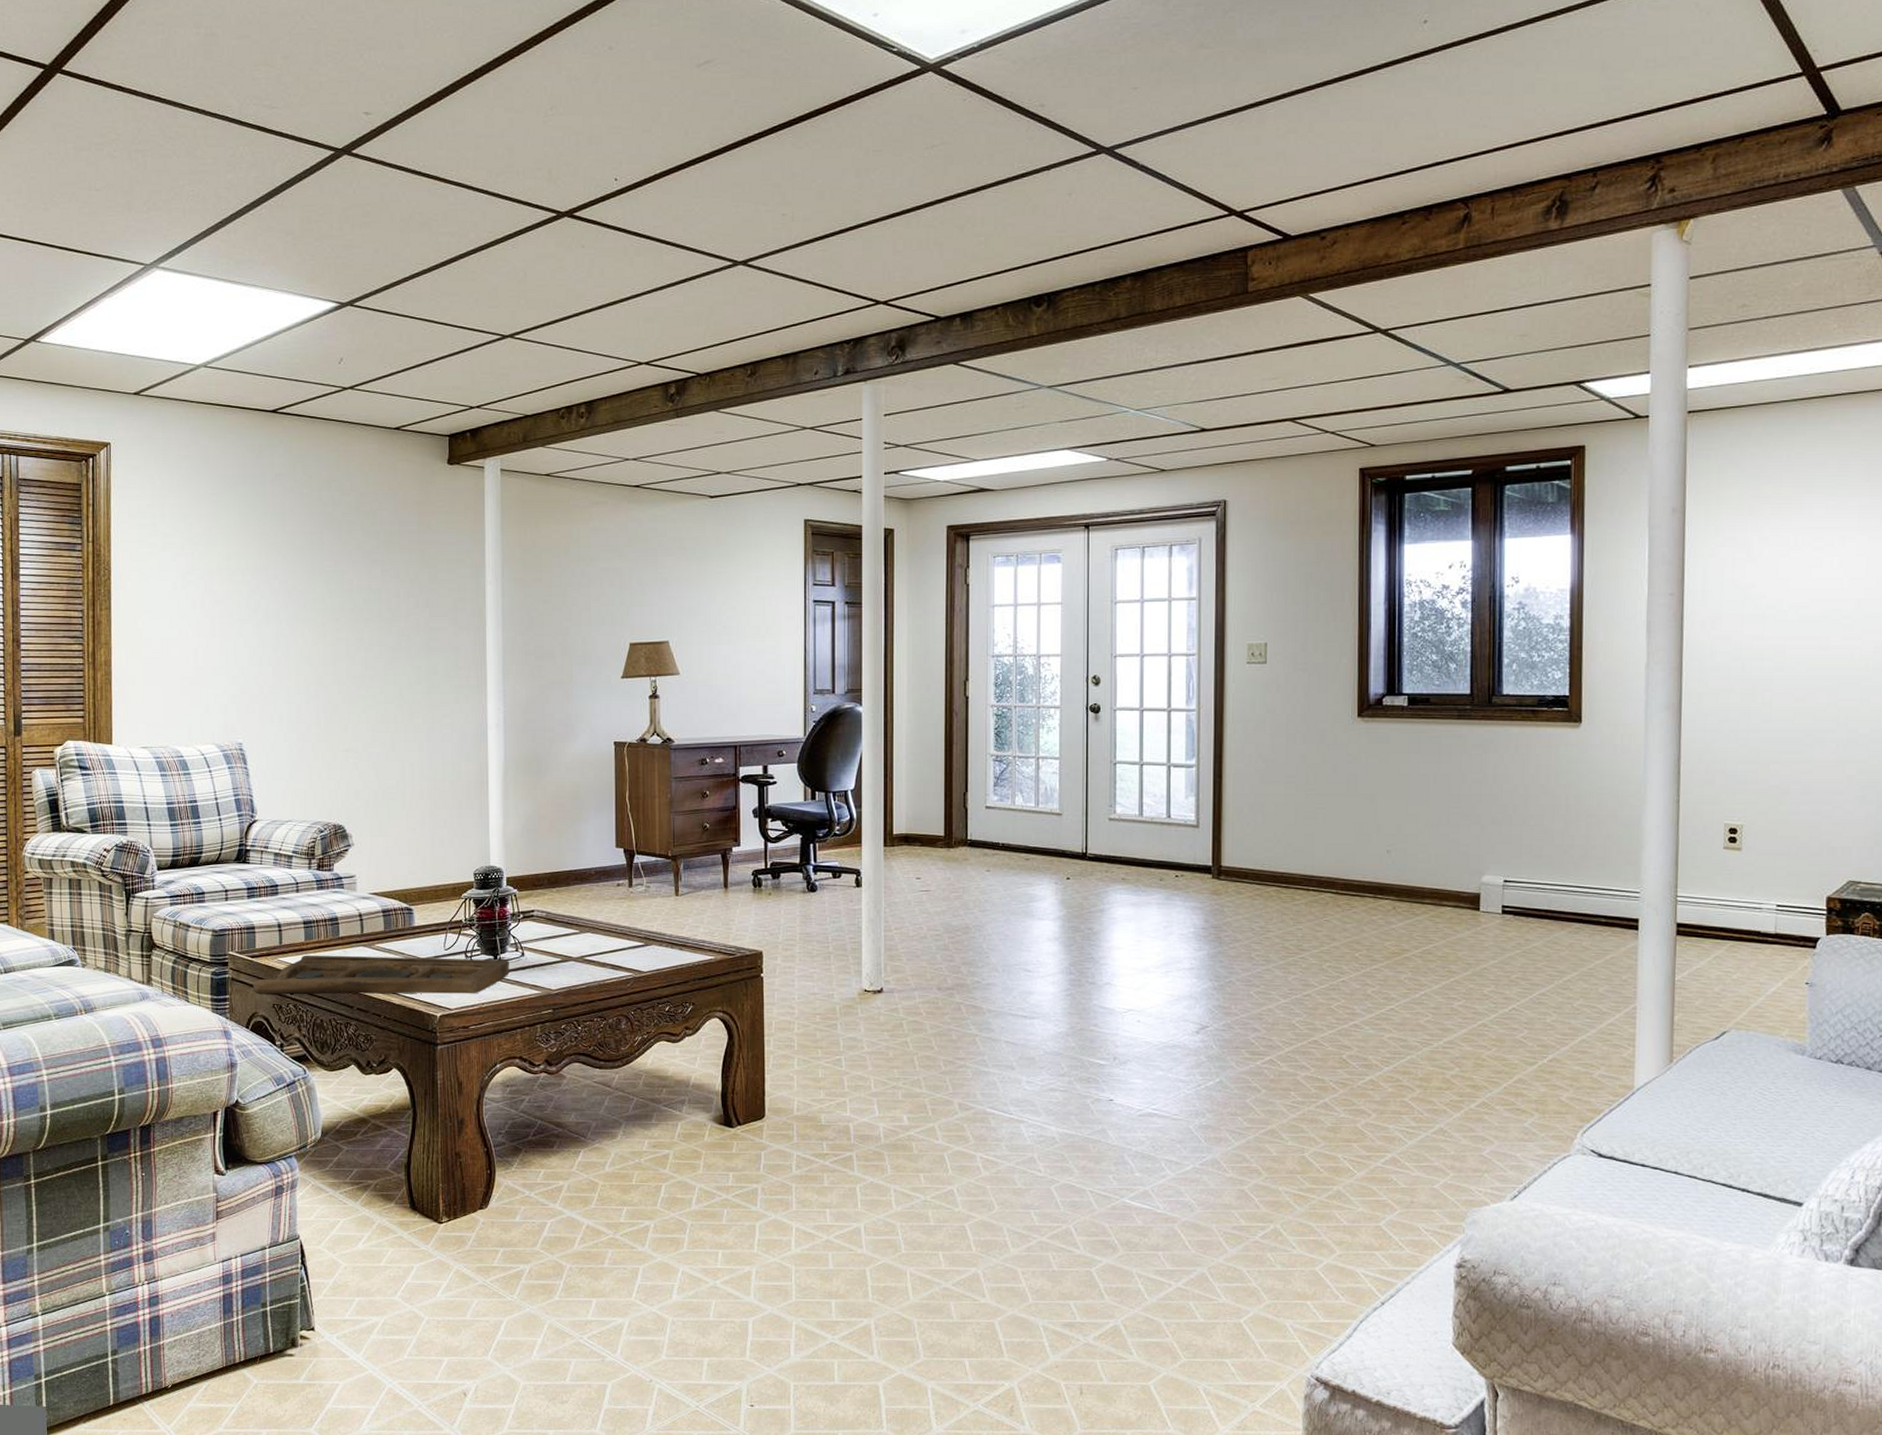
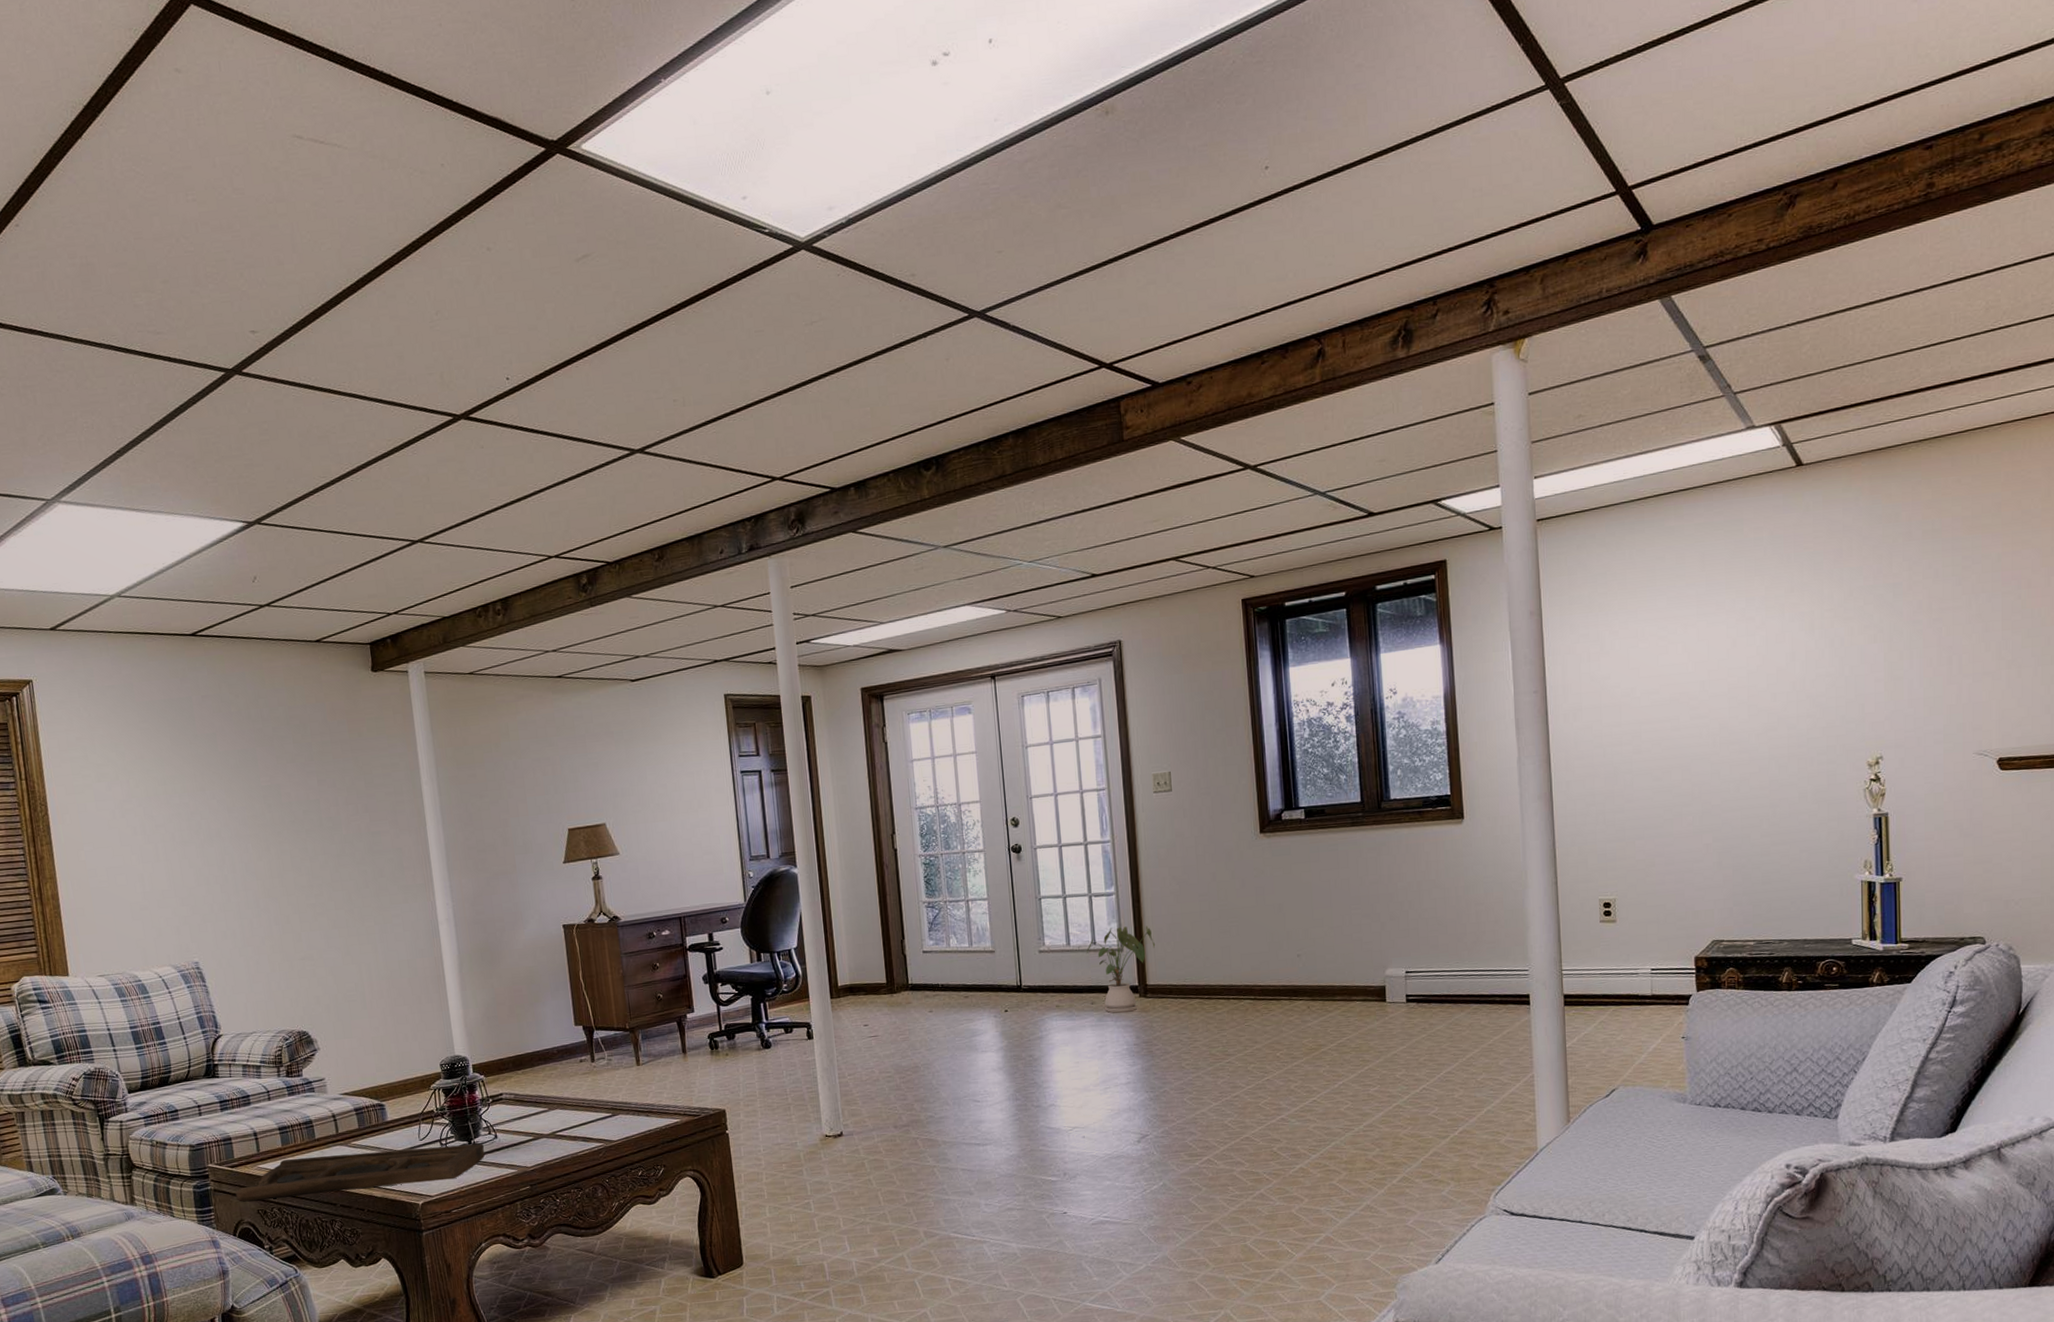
house plant: none [1159,802,1233,893] -> present [1086,925,1155,1013]

